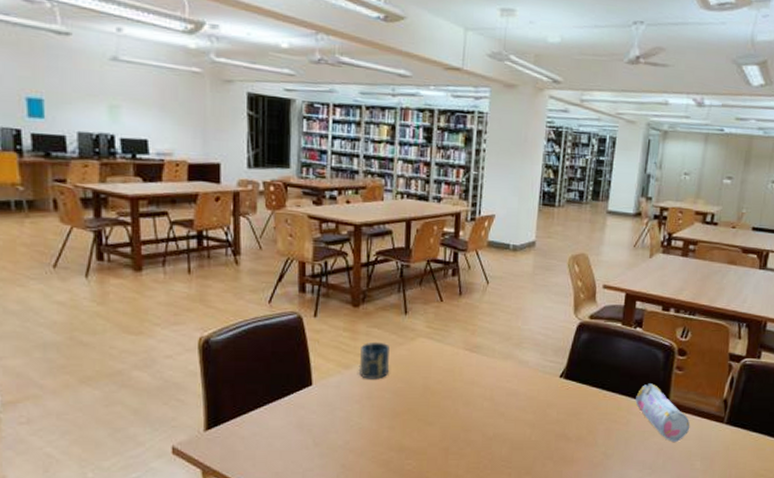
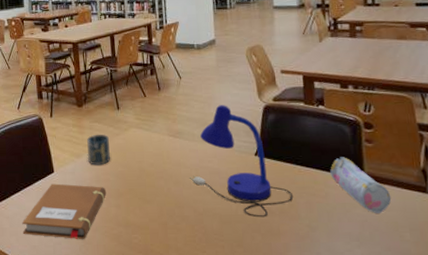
notebook: none [262,399,379,465] -> present [22,183,107,239]
desk lamp: none [481,318,594,444] -> present [189,105,294,218]

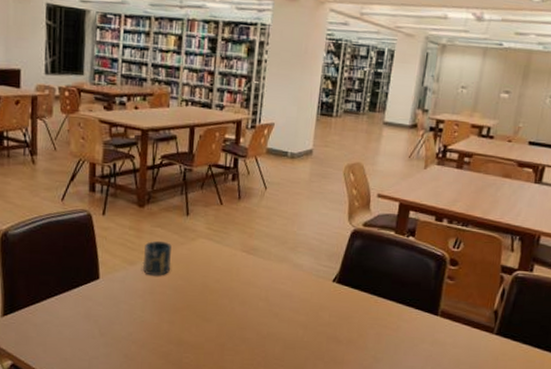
notebook: present [22,183,107,239] -> none [52,291,161,355]
desk lamp: present [189,105,294,218] -> none [257,224,365,346]
pencil case: present [330,157,392,213] -> none [406,291,460,350]

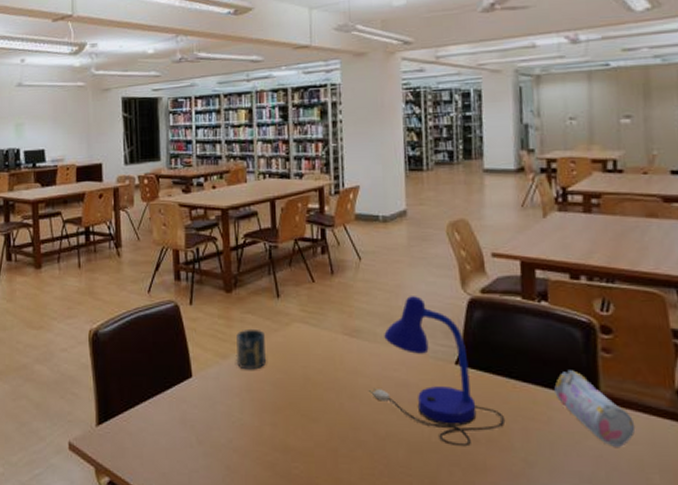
desk lamp: none [257,224,365,346] -> present [368,296,506,447]
pencil case: none [406,291,460,350] -> present [554,370,636,447]

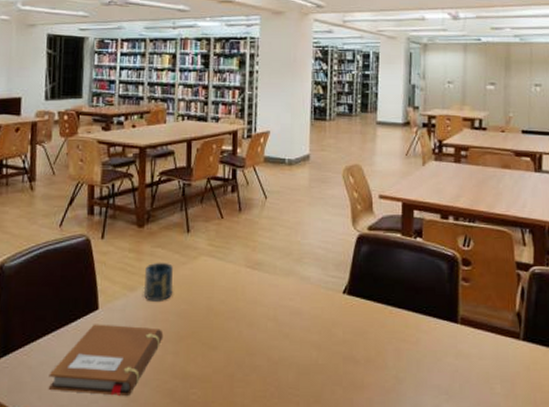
notebook: none [149,392,260,466] -> present [48,324,164,396]
desk lamp: present [368,296,506,447] -> none [265,232,382,368]
pencil case: present [554,370,636,447] -> none [423,297,485,362]

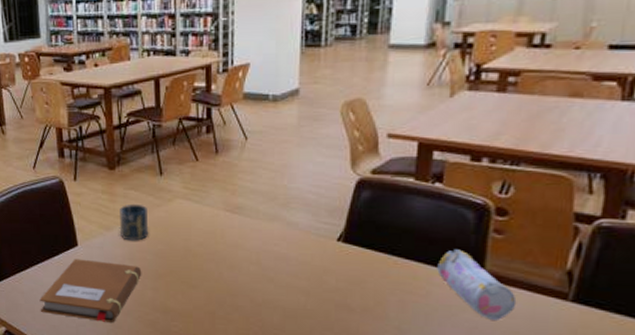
pencil case: none [423,297,485,362] -> present [437,249,517,320]

